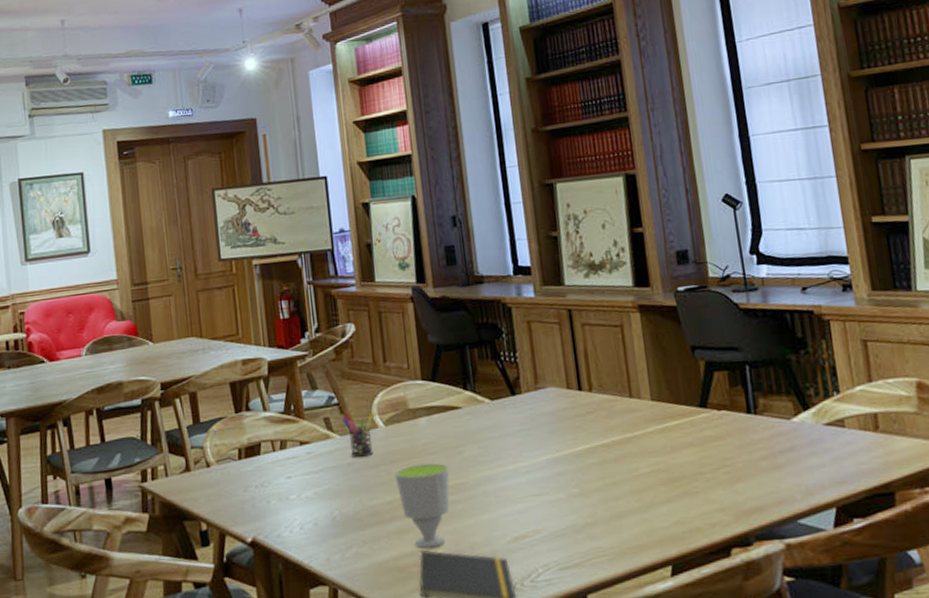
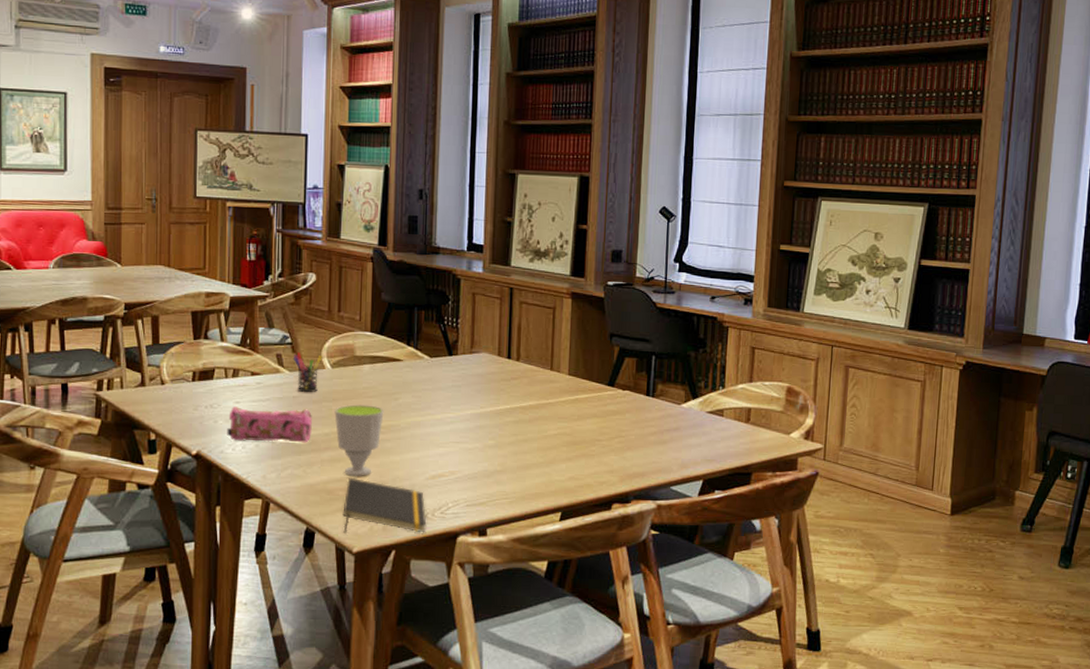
pencil case: none [281,476,373,522] -> present [227,407,312,443]

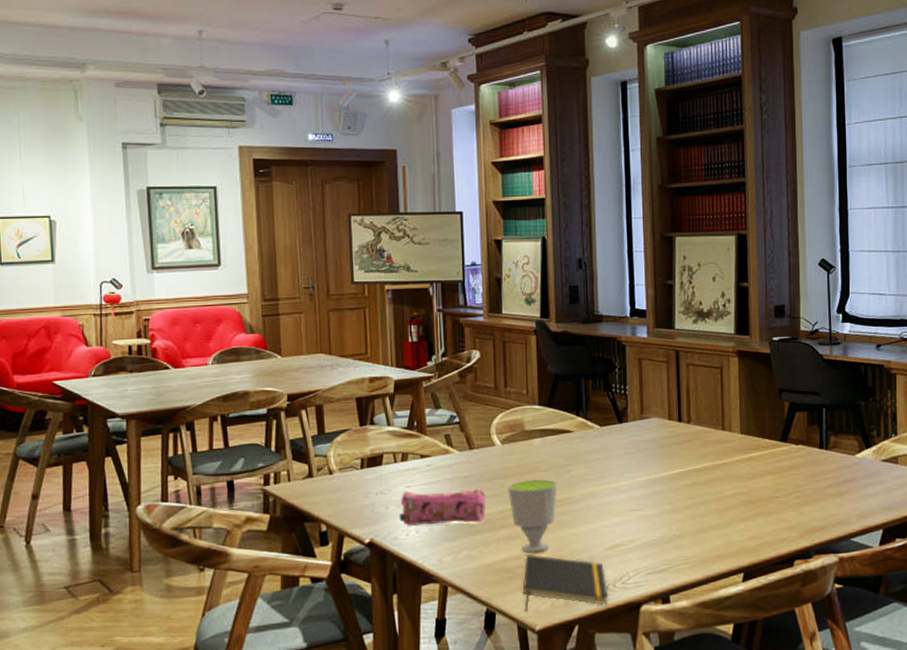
pen holder: present [292,352,322,393] -> none [461,431,492,472]

